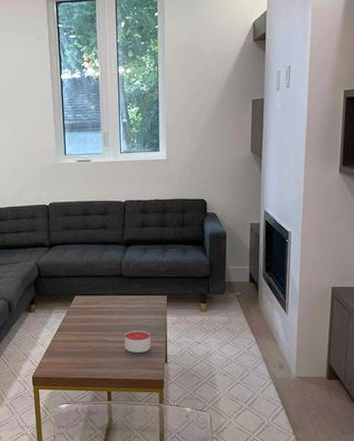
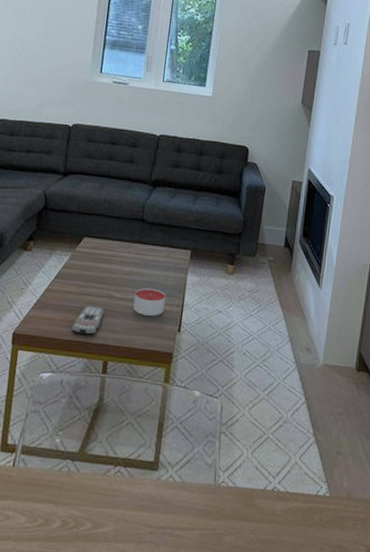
remote control: none [77,349,102,372] -> present [71,305,104,335]

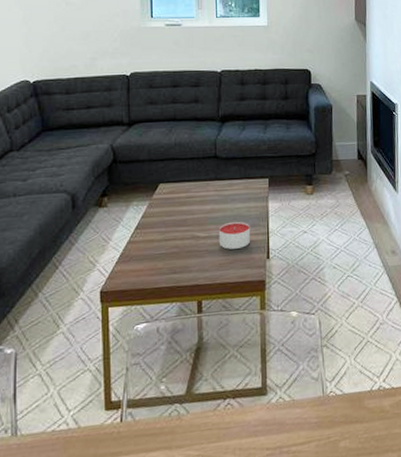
remote control: present [71,305,104,335] -> none [160,248,191,280]

